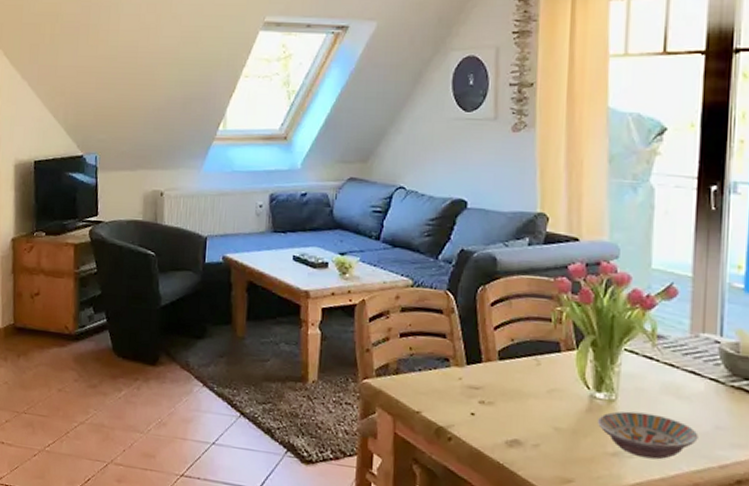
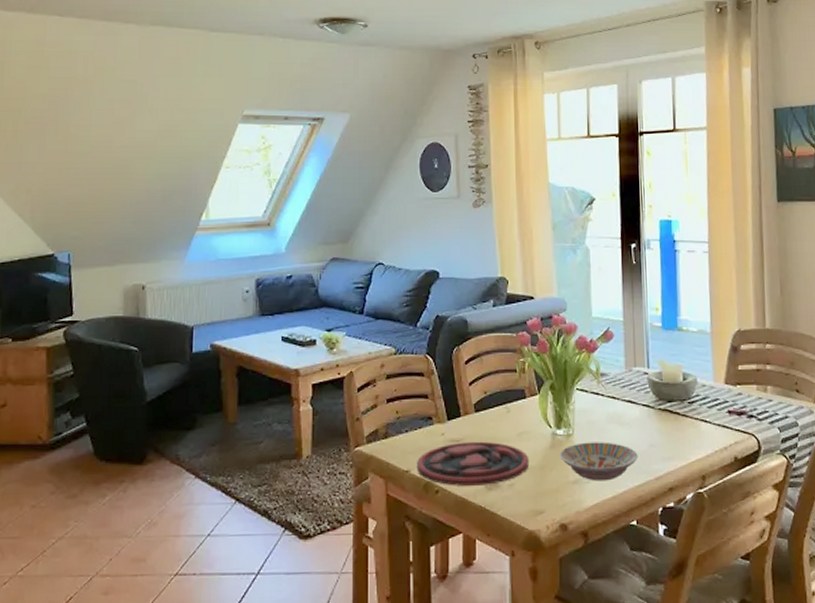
plate: none [429,390,560,442] -> present [417,441,530,486]

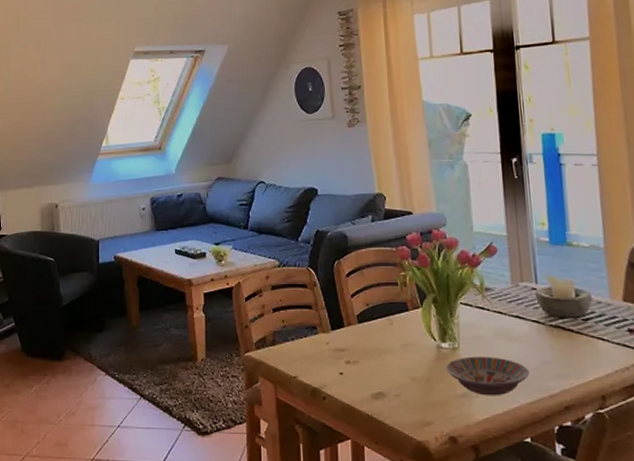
plate: present [417,441,530,486] -> none [304,351,415,394]

